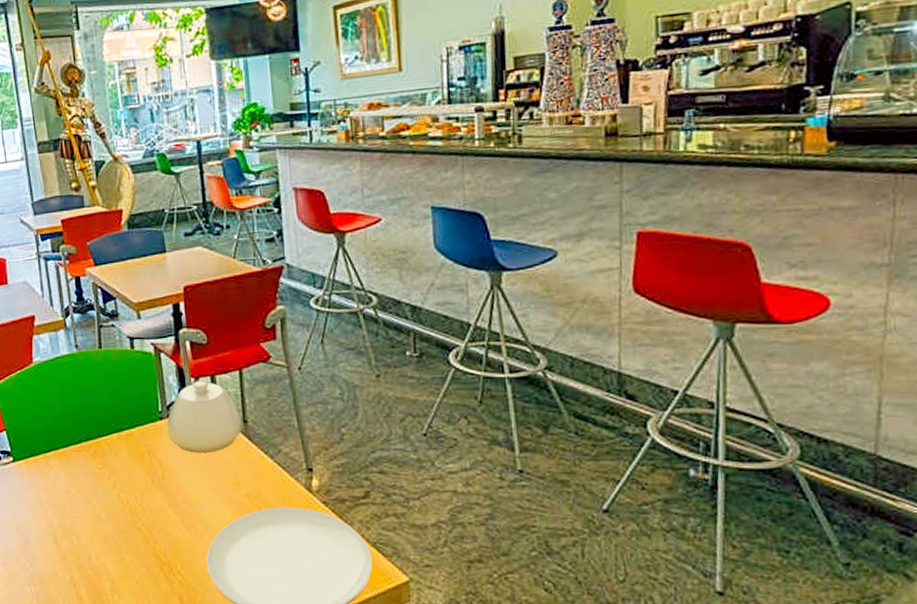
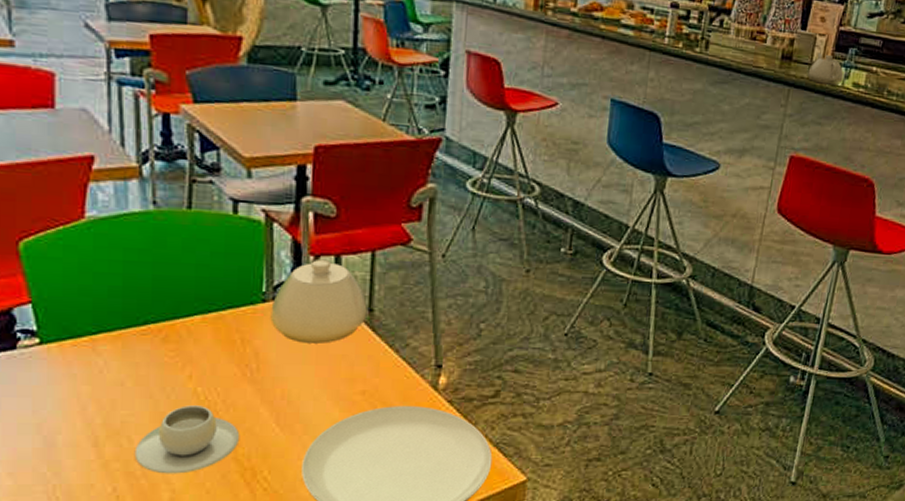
teacup: none [82,509,157,567] -> present [134,405,240,474]
teapot: none [639,122,684,153] -> present [807,53,844,86]

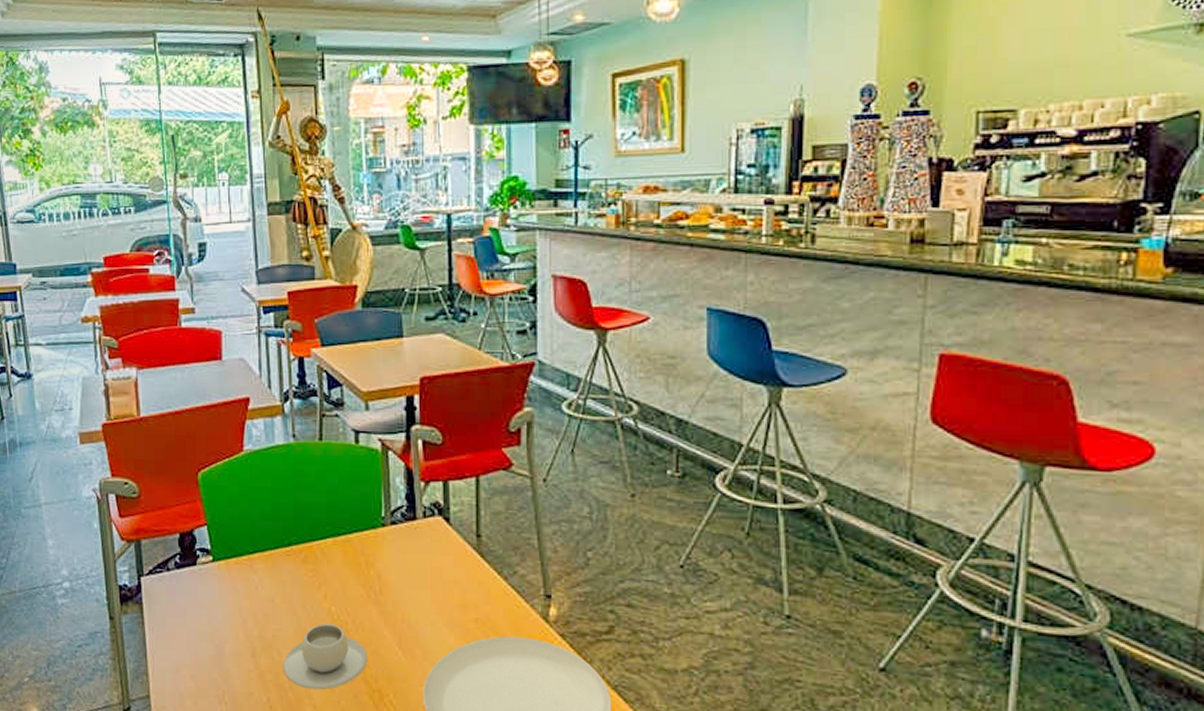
sugar bowl: present [270,259,368,344] -> none [389,484,475,568]
teapot: present [807,53,844,86] -> none [949,230,1000,266]

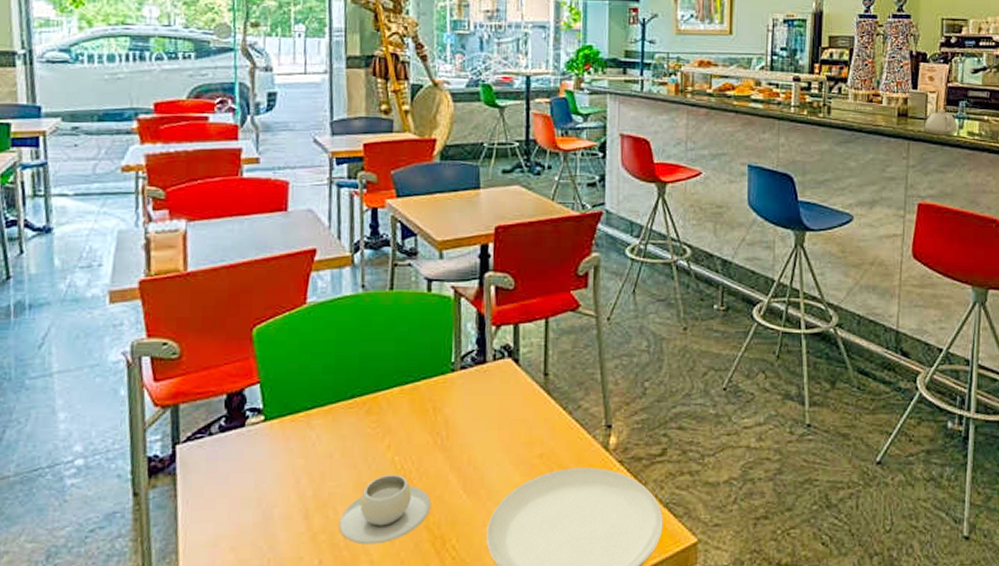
teapot: none [949,230,1000,266] -> present [924,108,958,136]

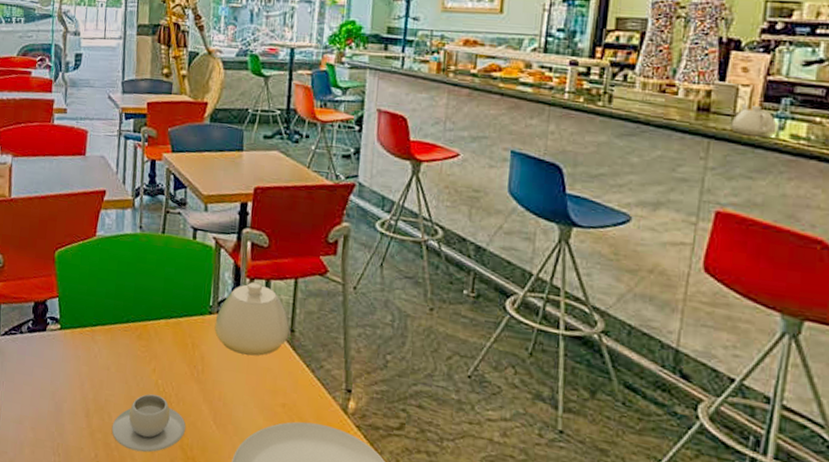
sugar bowl: none [458,328,543,409] -> present [214,282,290,356]

